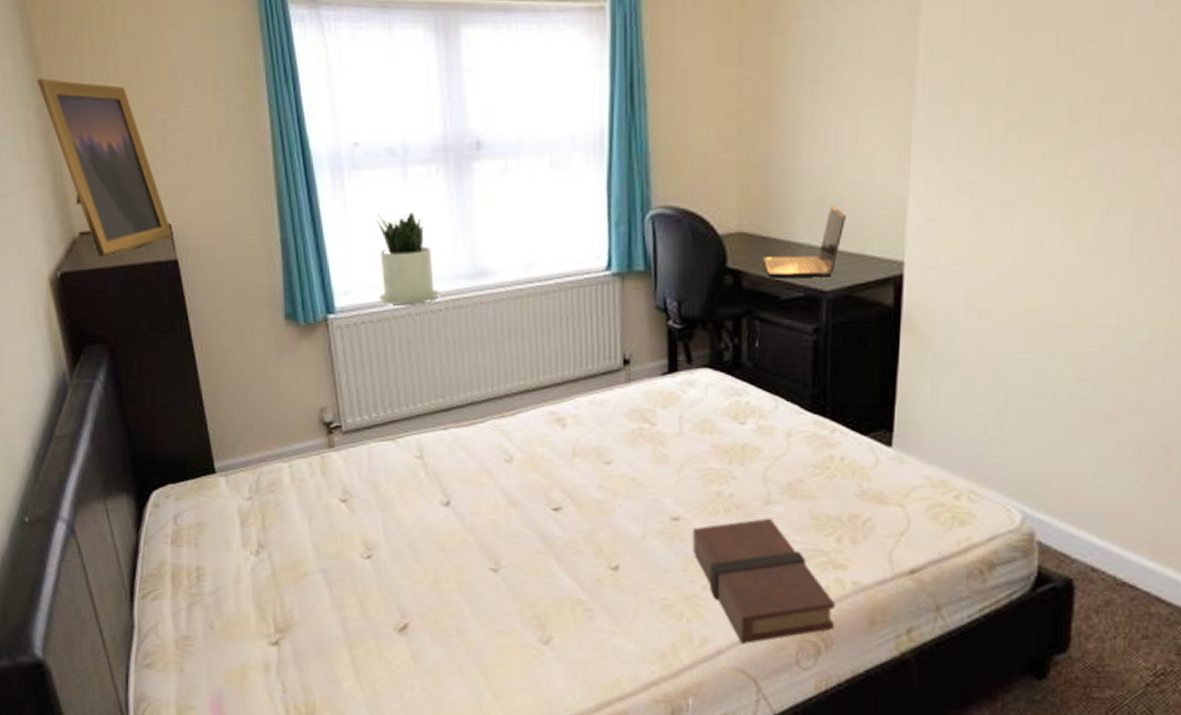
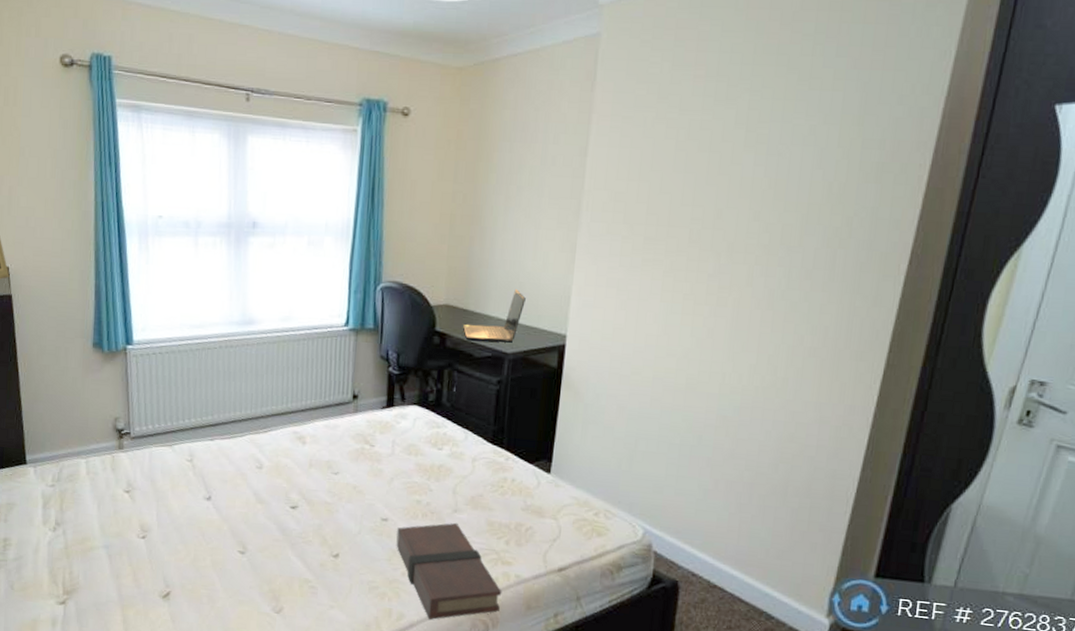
planter: present [376,211,441,306] -> none [168,271,217,343]

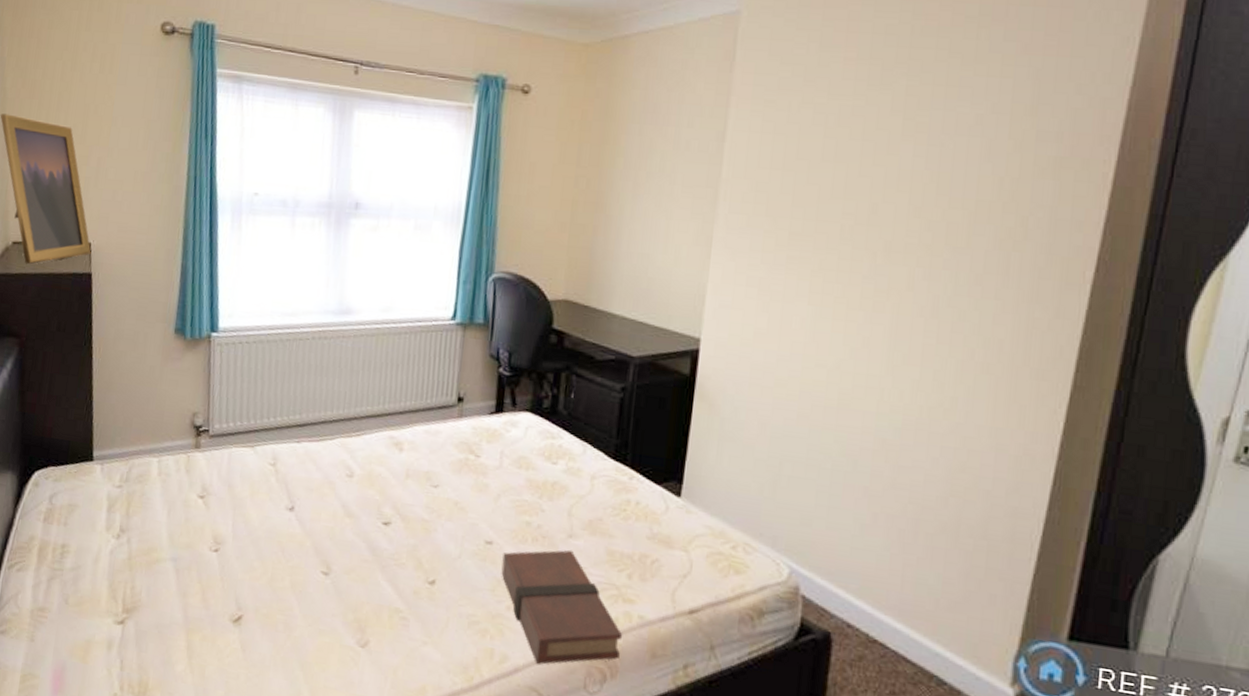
laptop: present [463,289,526,343] -> none [584,285,655,345]

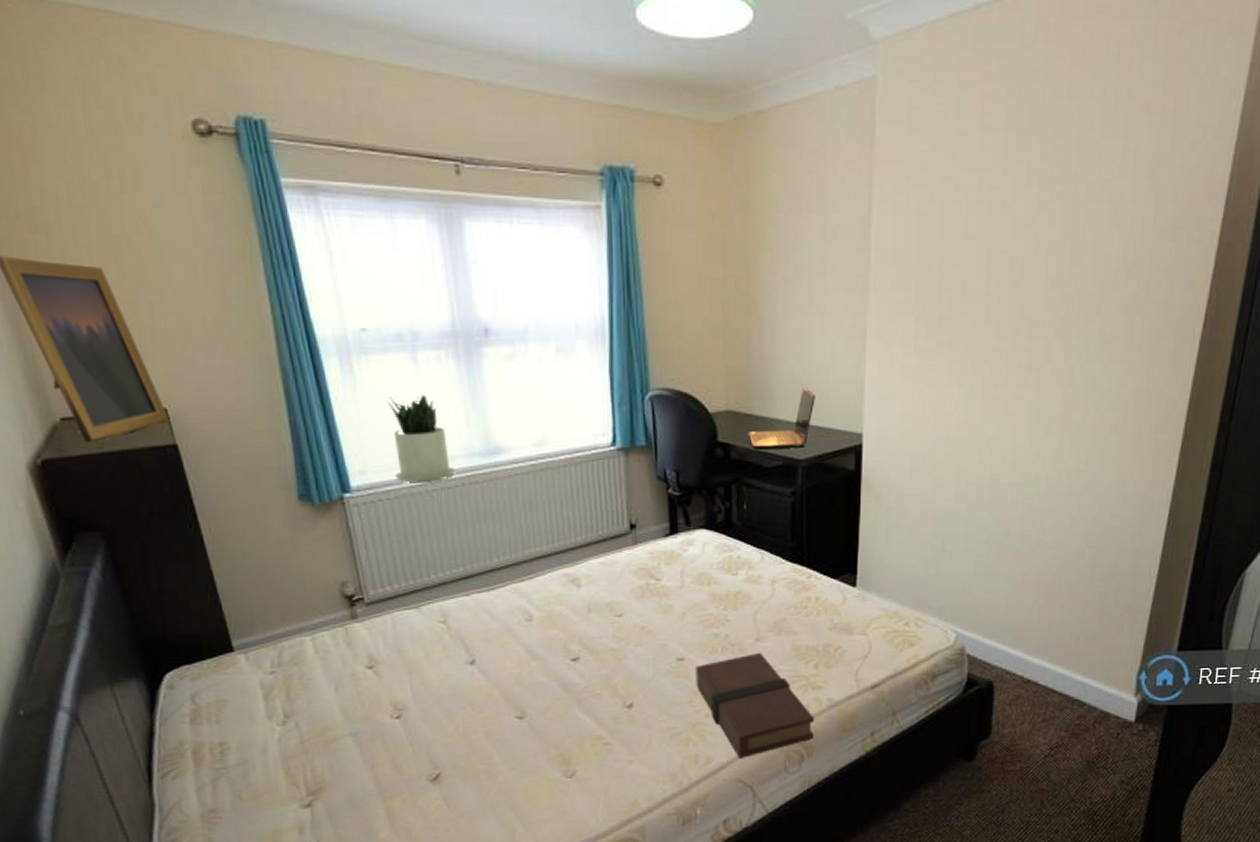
planter: none [257,253,310,332] -> present [388,394,457,483]
laptop: none [584,285,655,345] -> present [749,386,815,450]

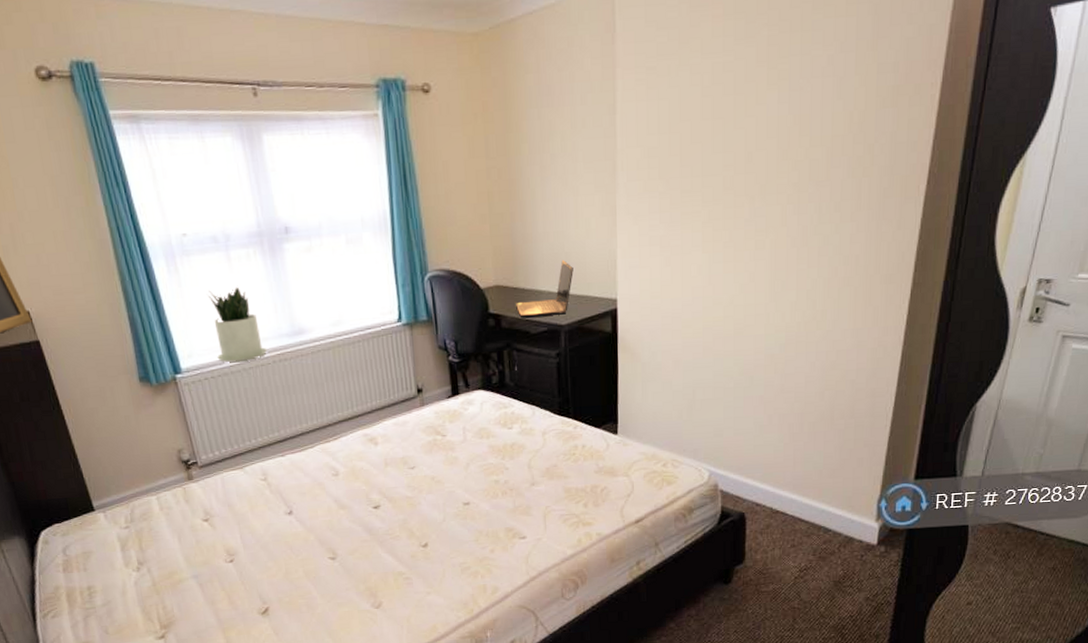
book: present [696,652,815,758] -> none [480,495,587,587]

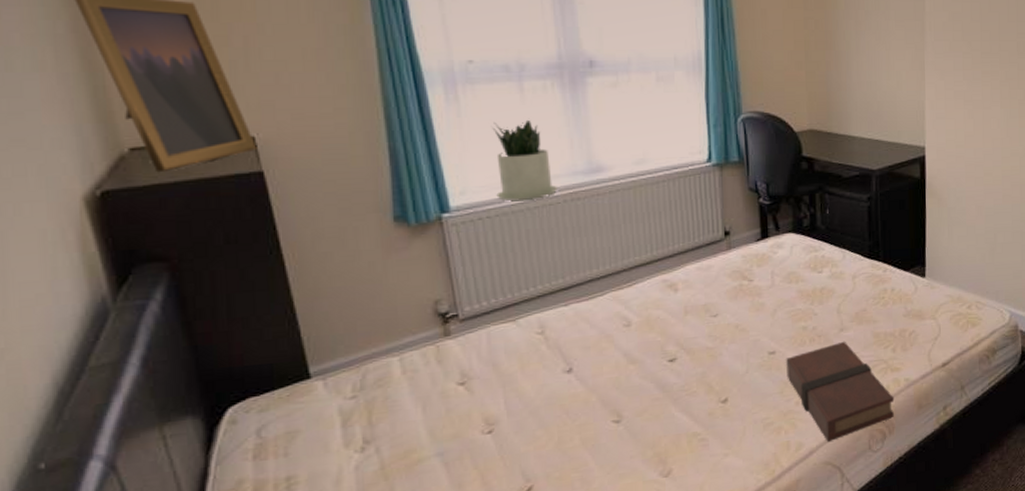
book: none [480,495,587,587] -> present [786,341,895,442]
laptop: present [516,260,574,318] -> none [829,108,885,162]

